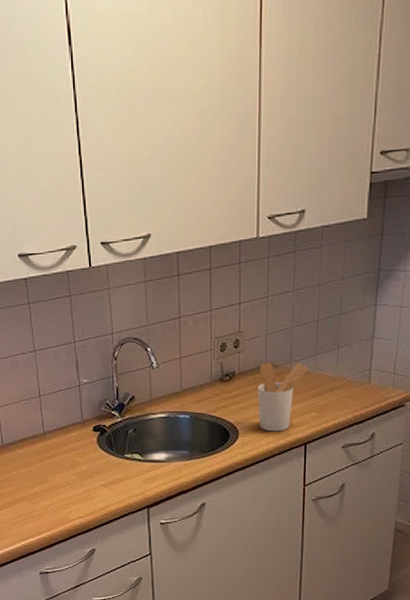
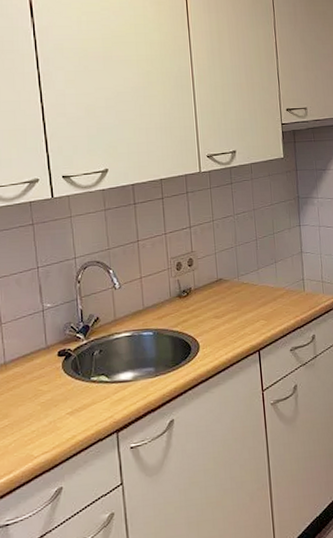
utensil holder: present [257,362,309,432] -> none [212,277,254,342]

